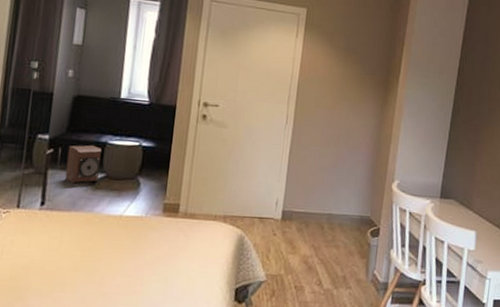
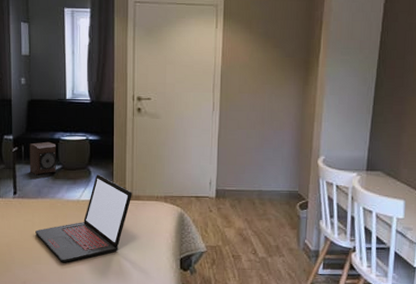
laptop: none [62,187,187,291] -> present [35,174,132,262]

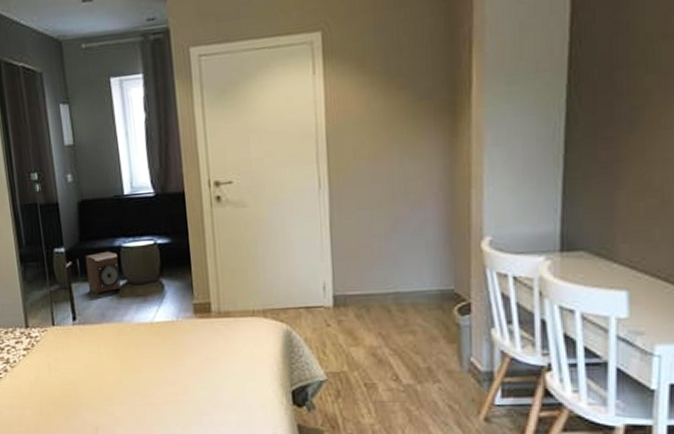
laptop: present [35,174,132,262] -> none [103,287,220,402]

